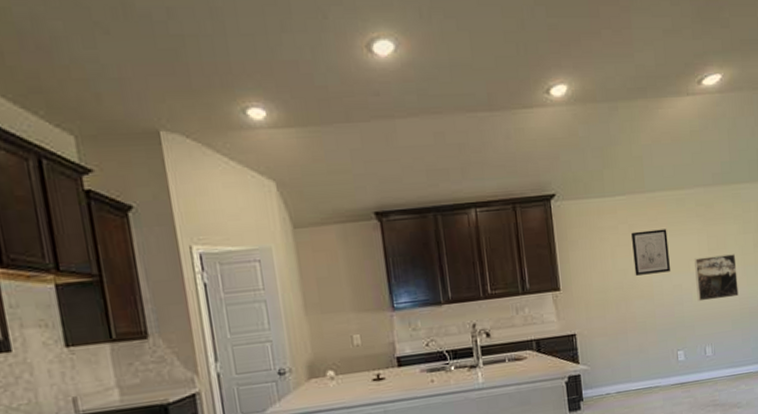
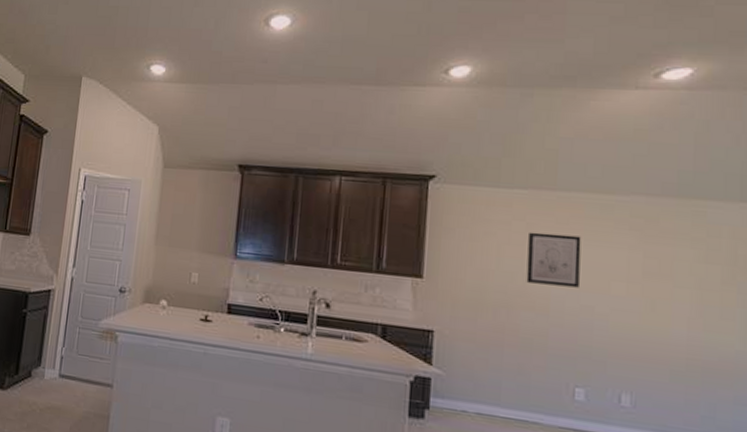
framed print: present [694,254,739,302] -> none [616,279,688,342]

